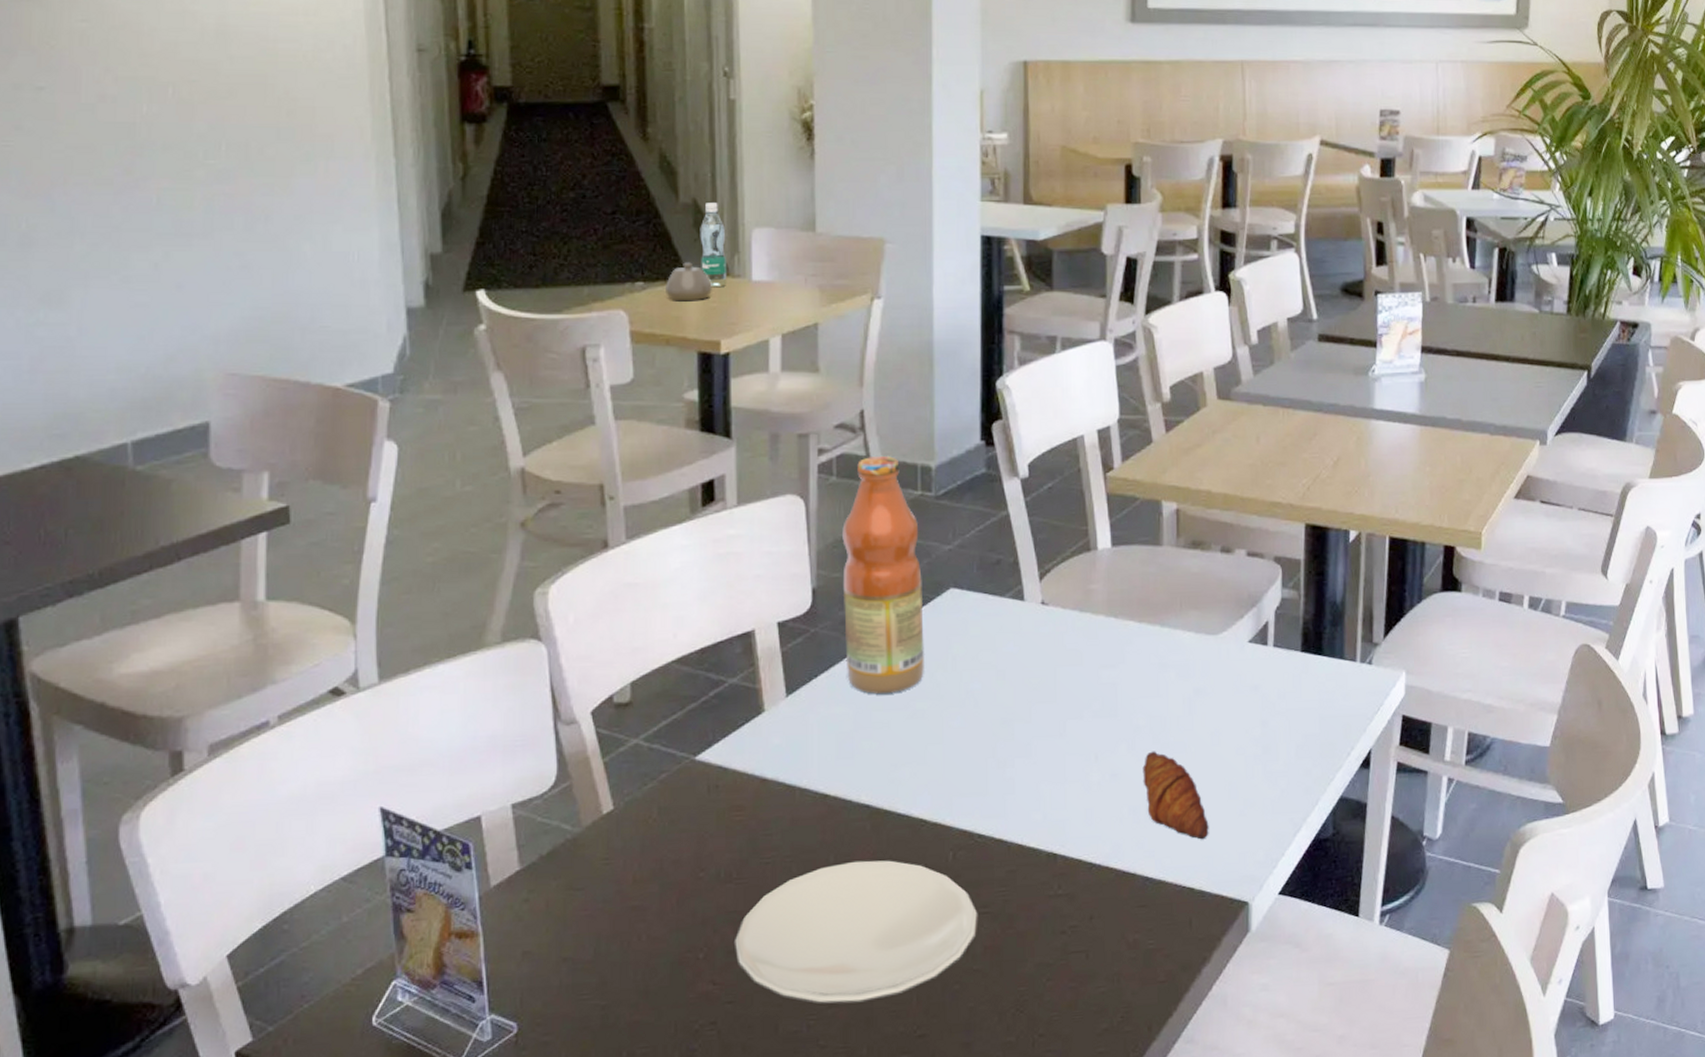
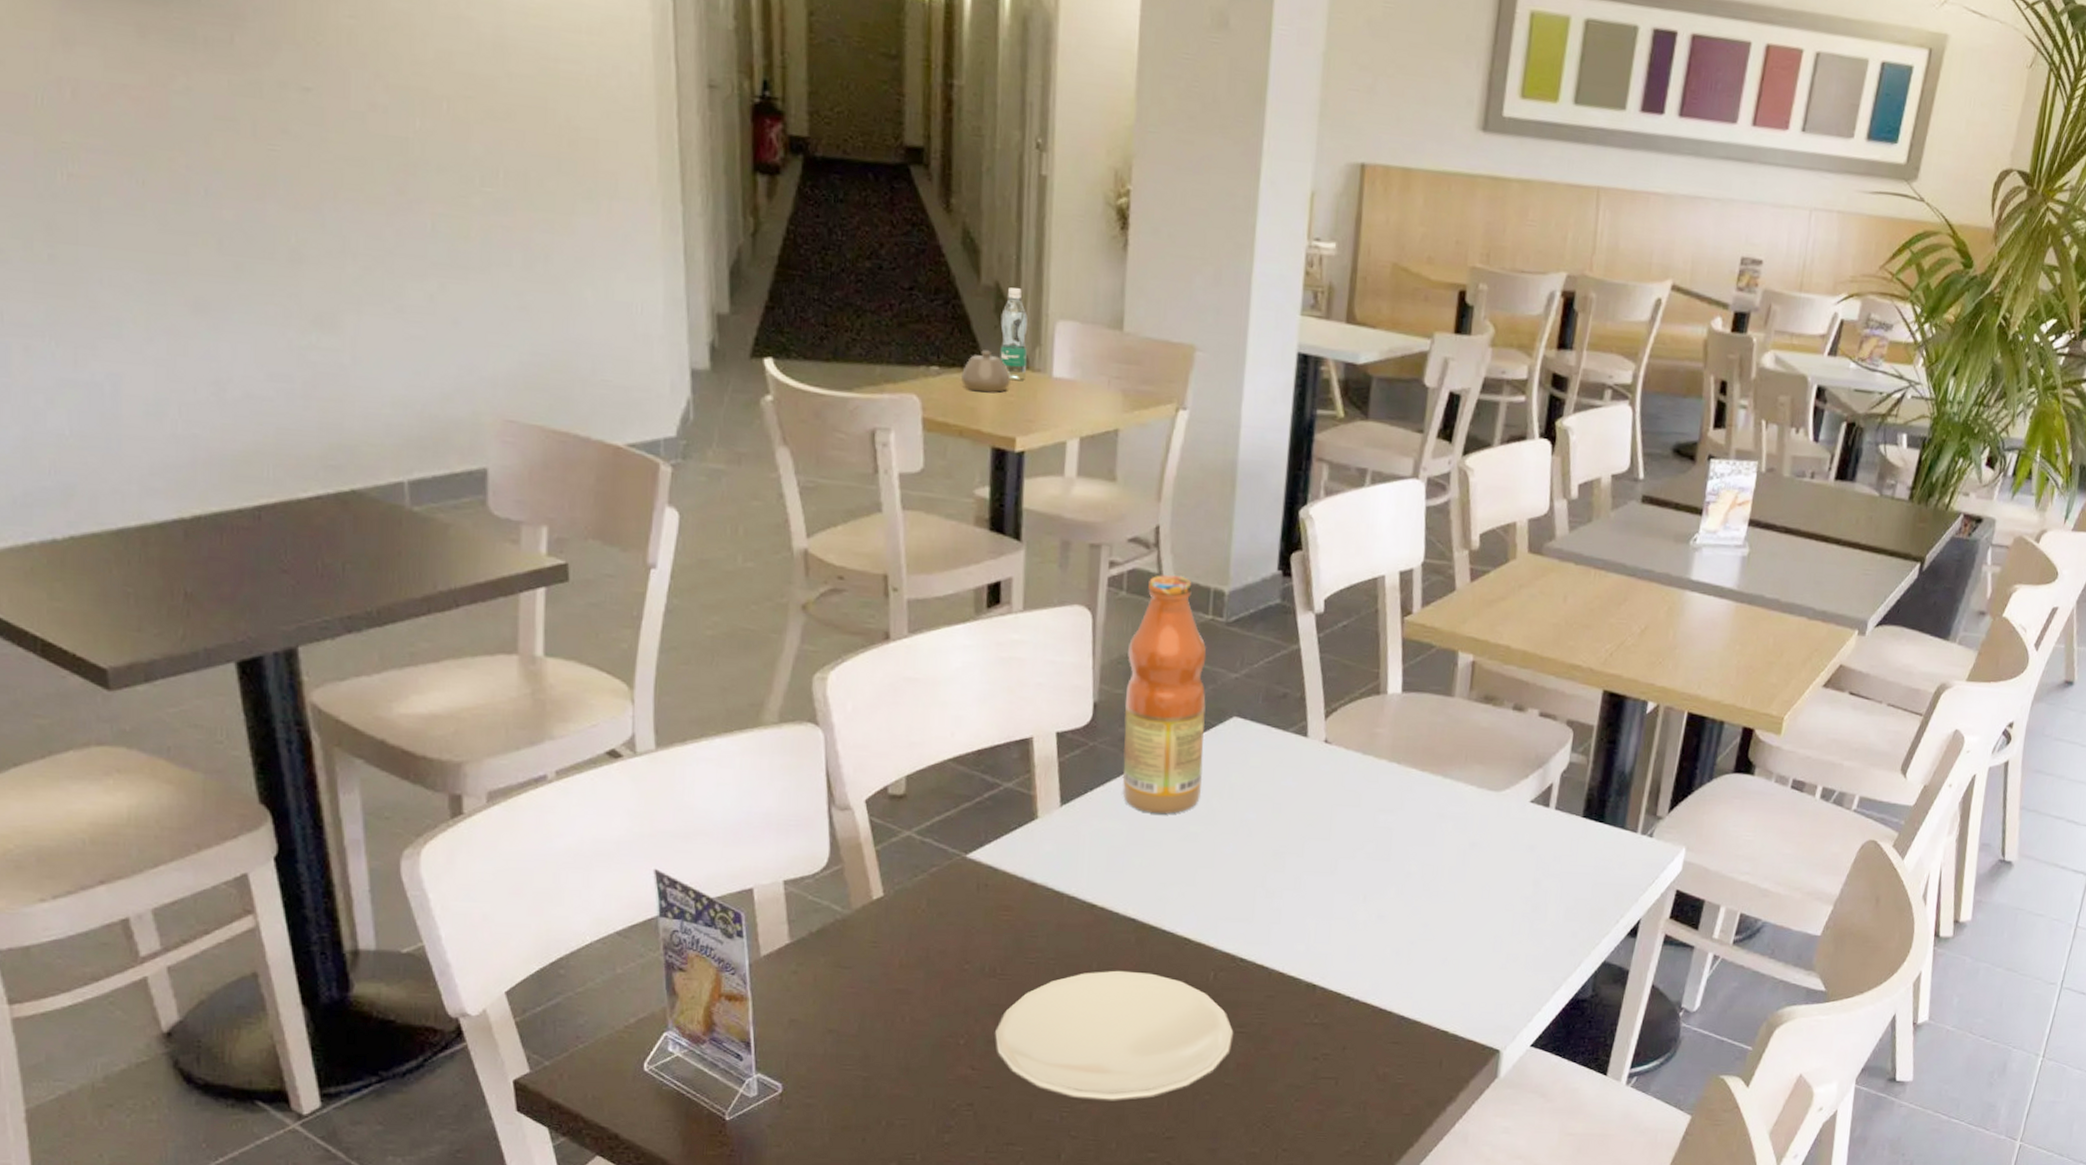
croissant: present [1142,751,1209,839] -> none [1408,897,1470,986]

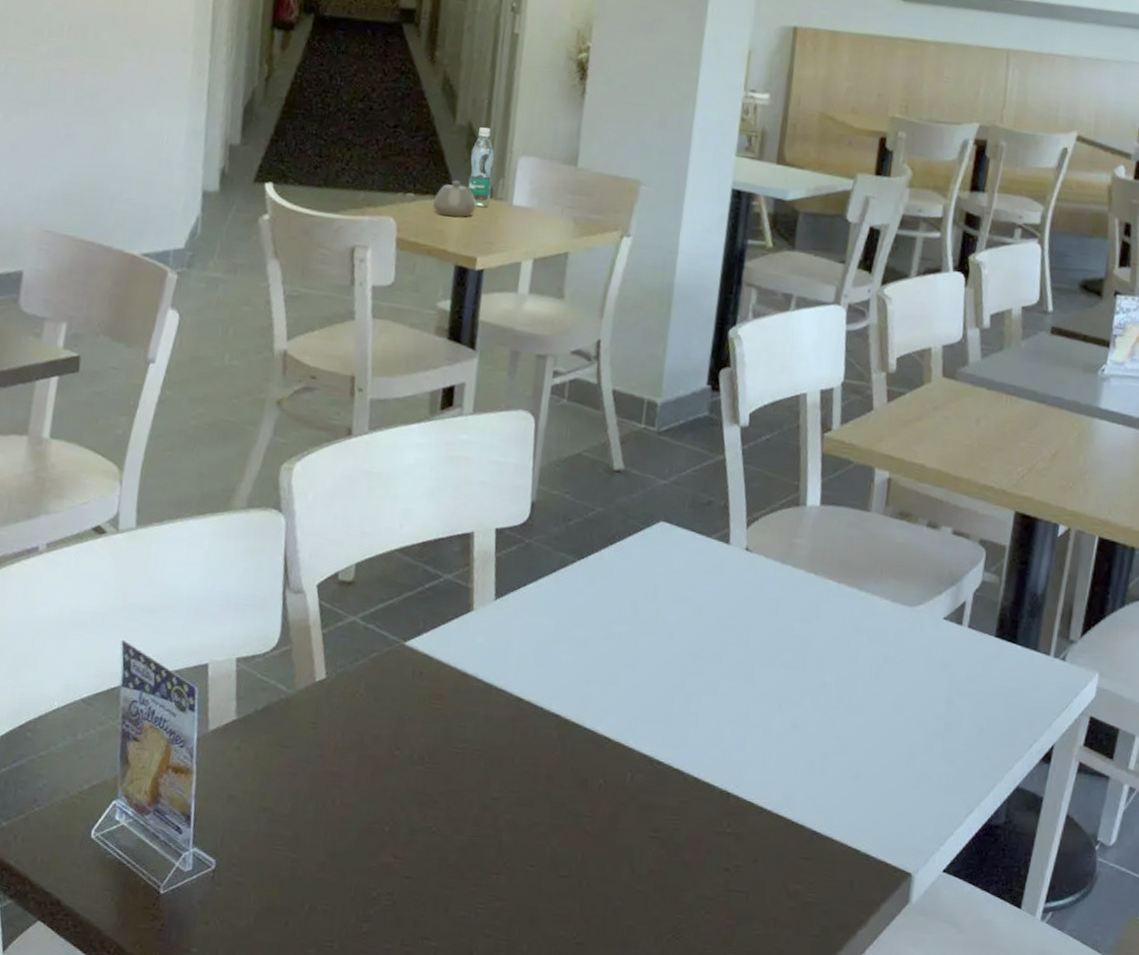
saucer: present [993,970,1235,1101] -> none [417,765,649,901]
juice bottle: present [1122,575,1207,814] -> none [553,385,639,613]

